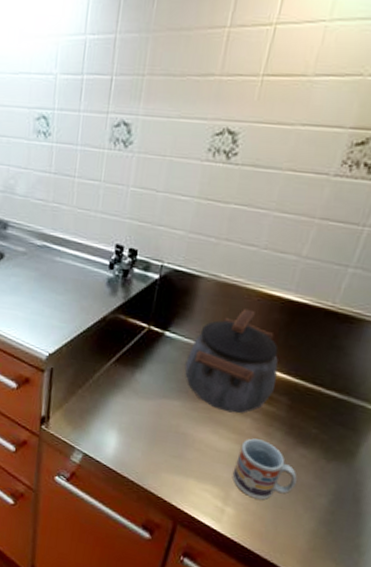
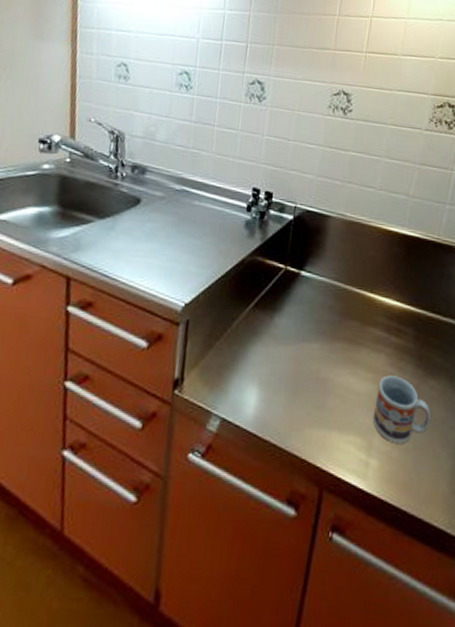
kettle: present [184,308,279,414] -> none [321,244,402,351]

